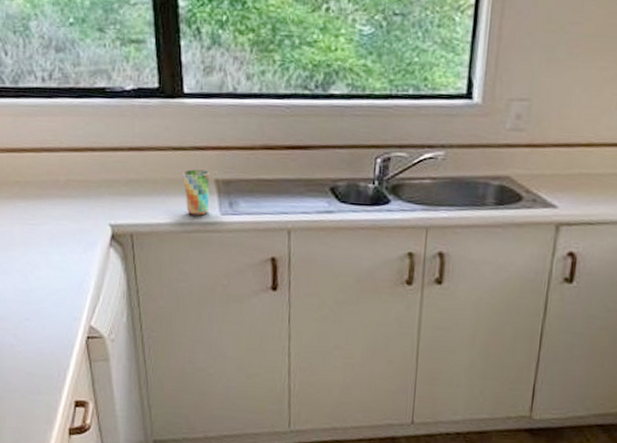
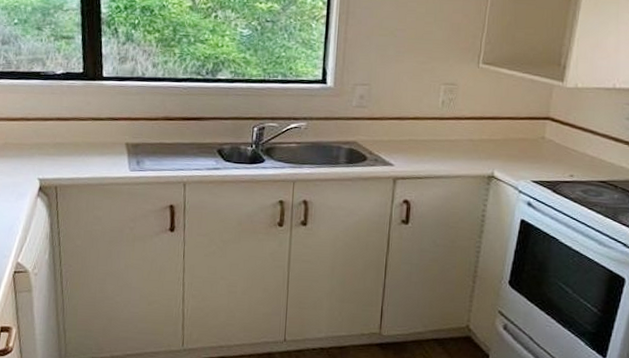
cup: present [183,169,210,216] -> none [100,135,122,172]

